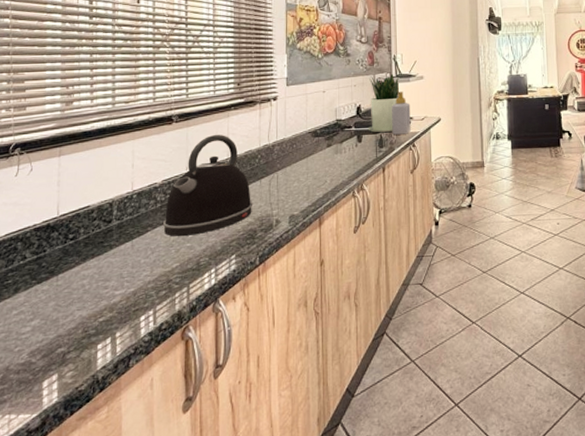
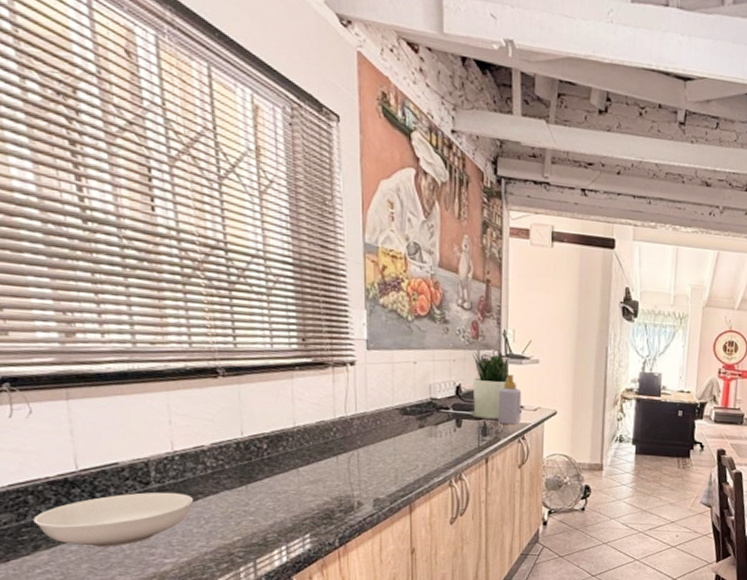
bowl: none [18,227,145,285] -> present [33,492,194,547]
kettle: present [162,134,253,236] -> none [216,396,329,509]

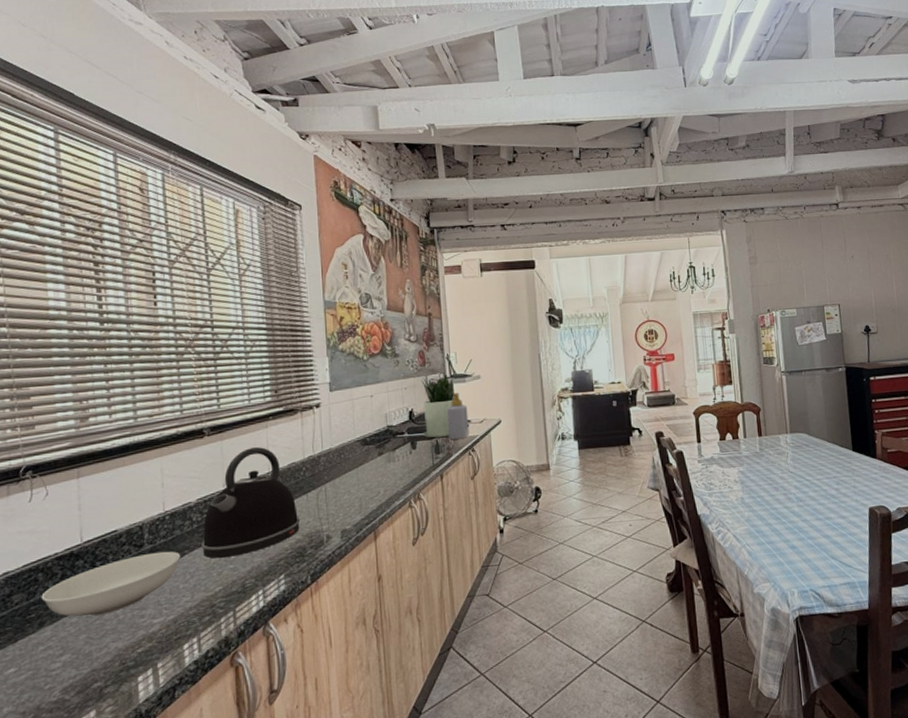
kettle: none [216,396,329,509] -> present [200,446,301,558]

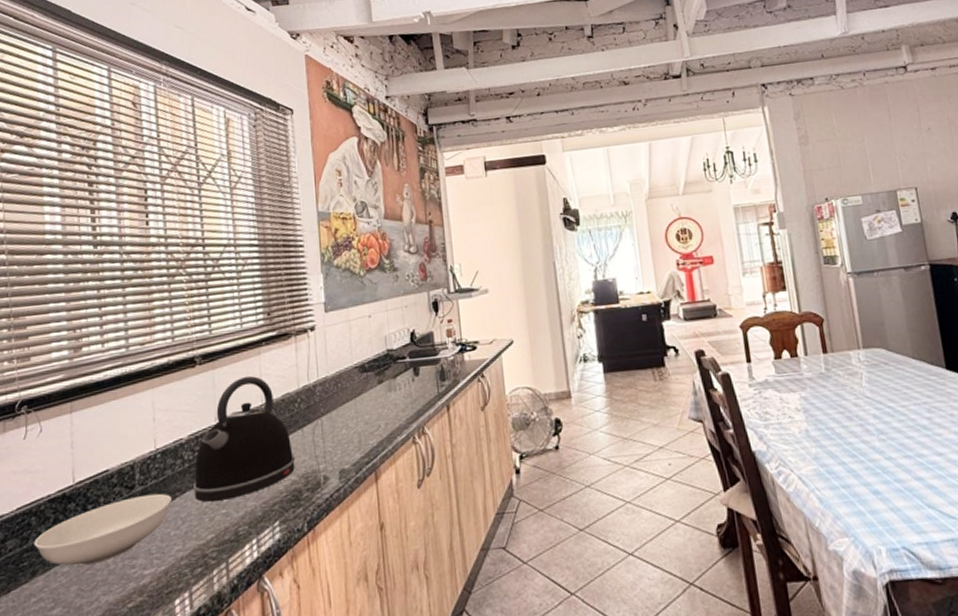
planter: present [421,373,454,439] -> none [423,288,460,364]
soap bottle: present [446,392,469,440] -> none [451,309,478,364]

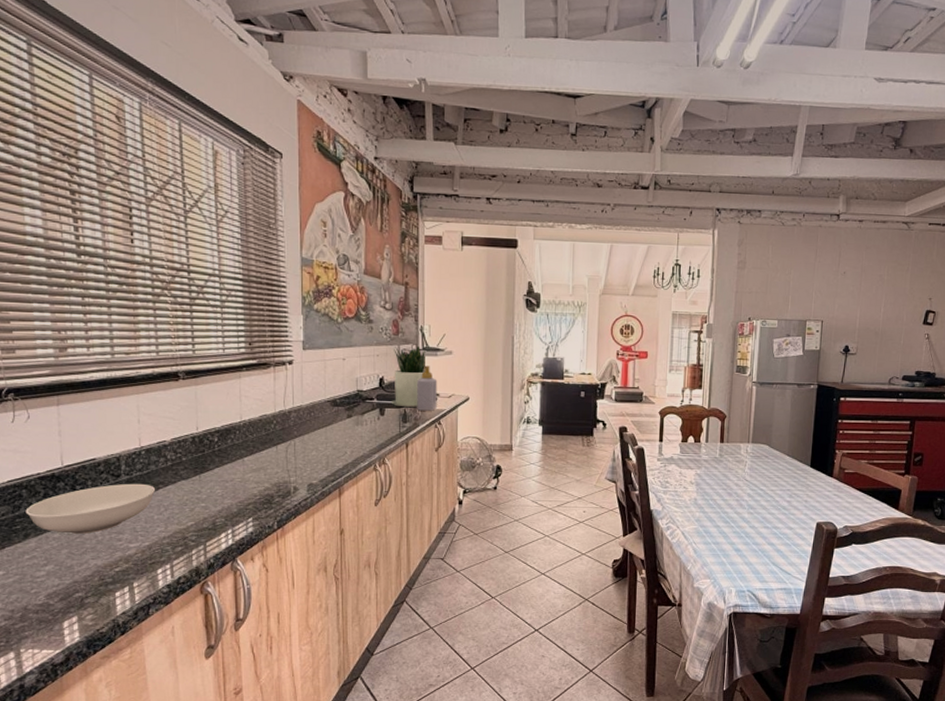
kettle: present [192,375,296,502] -> none [174,395,270,496]
planter: none [423,288,460,364] -> present [391,345,425,408]
soap bottle: none [451,309,478,364] -> present [416,365,437,411]

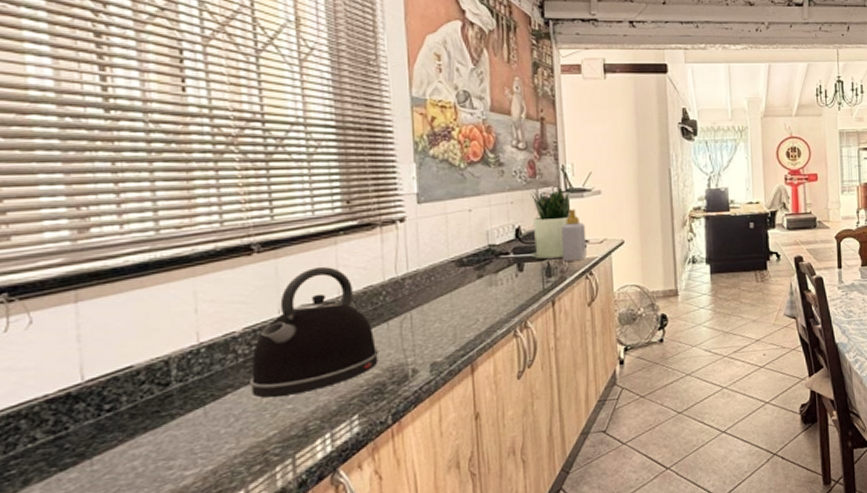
bowl: present [25,483,156,534] -> none [25,390,222,472]
kettle: none [174,395,270,496] -> present [248,266,380,398]

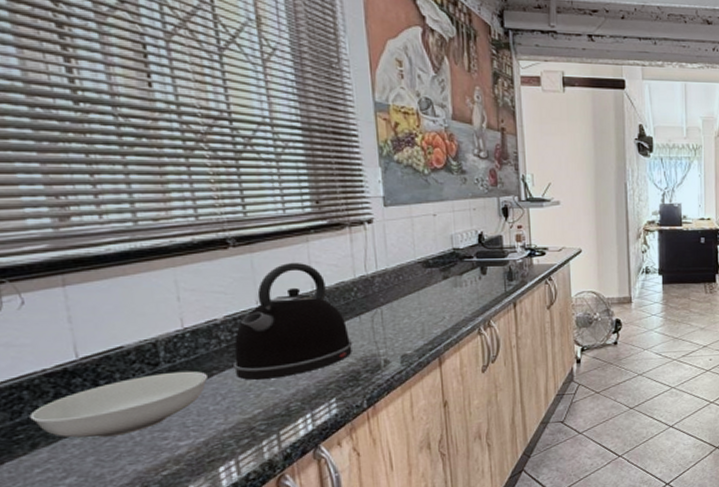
bowl: none [25,390,222,472] -> present [29,371,209,438]
planter: present [530,187,570,260] -> none [493,196,530,265]
soap bottle: present [560,209,587,262] -> none [521,218,546,267]

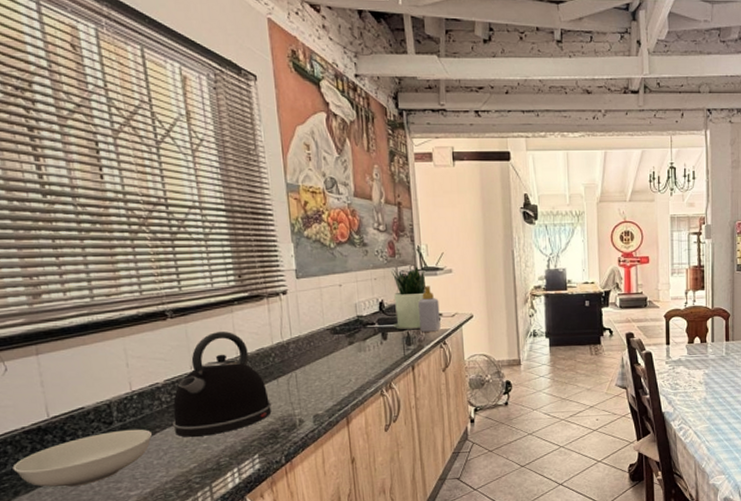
planter: none [493,196,530,265] -> present [391,266,426,330]
soap bottle: none [521,218,546,267] -> present [417,286,441,332]

